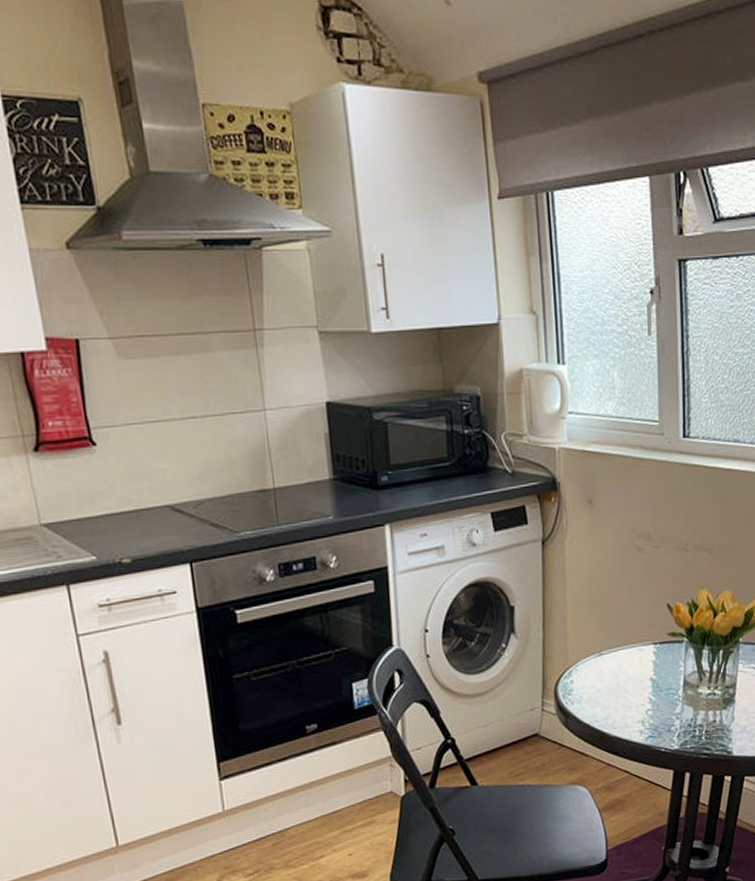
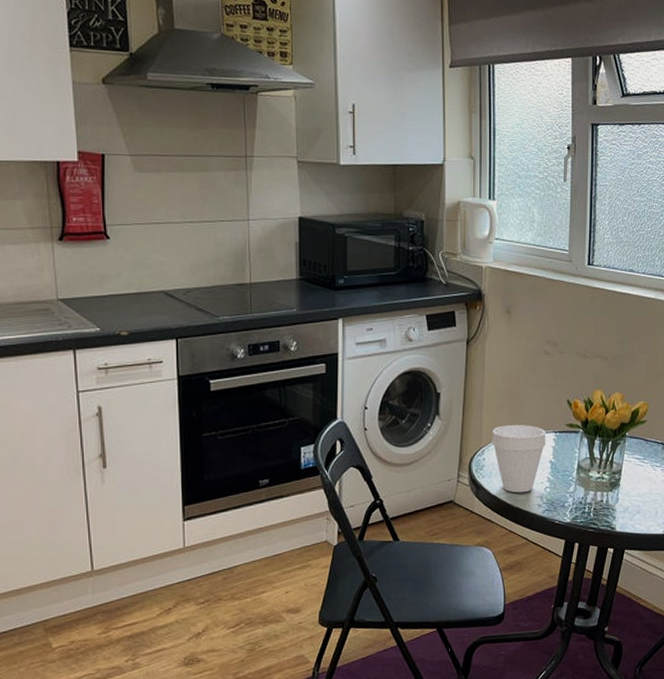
cup: none [579,637,645,719] -> present [492,425,546,493]

